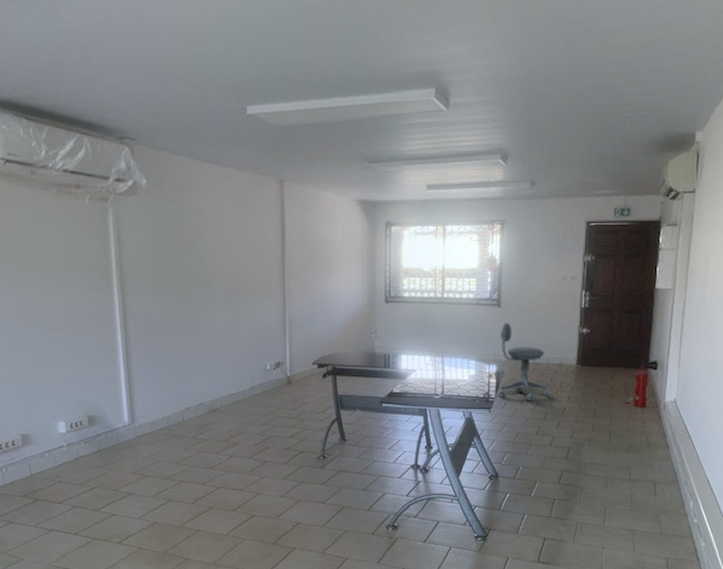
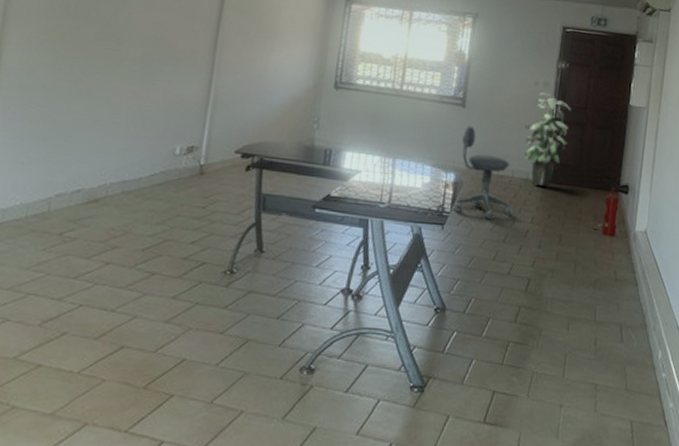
indoor plant: none [555,285,599,370] -> present [523,92,571,188]

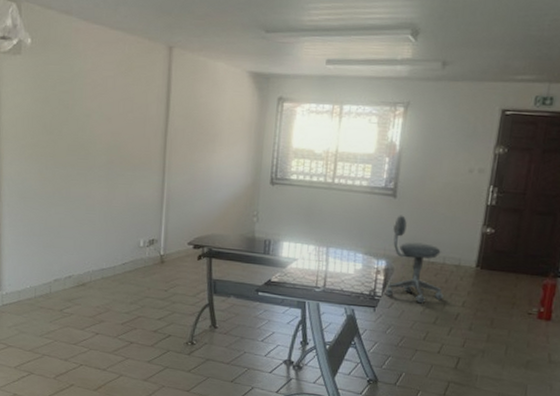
indoor plant: present [523,92,571,188] -> none [456,179,509,274]

